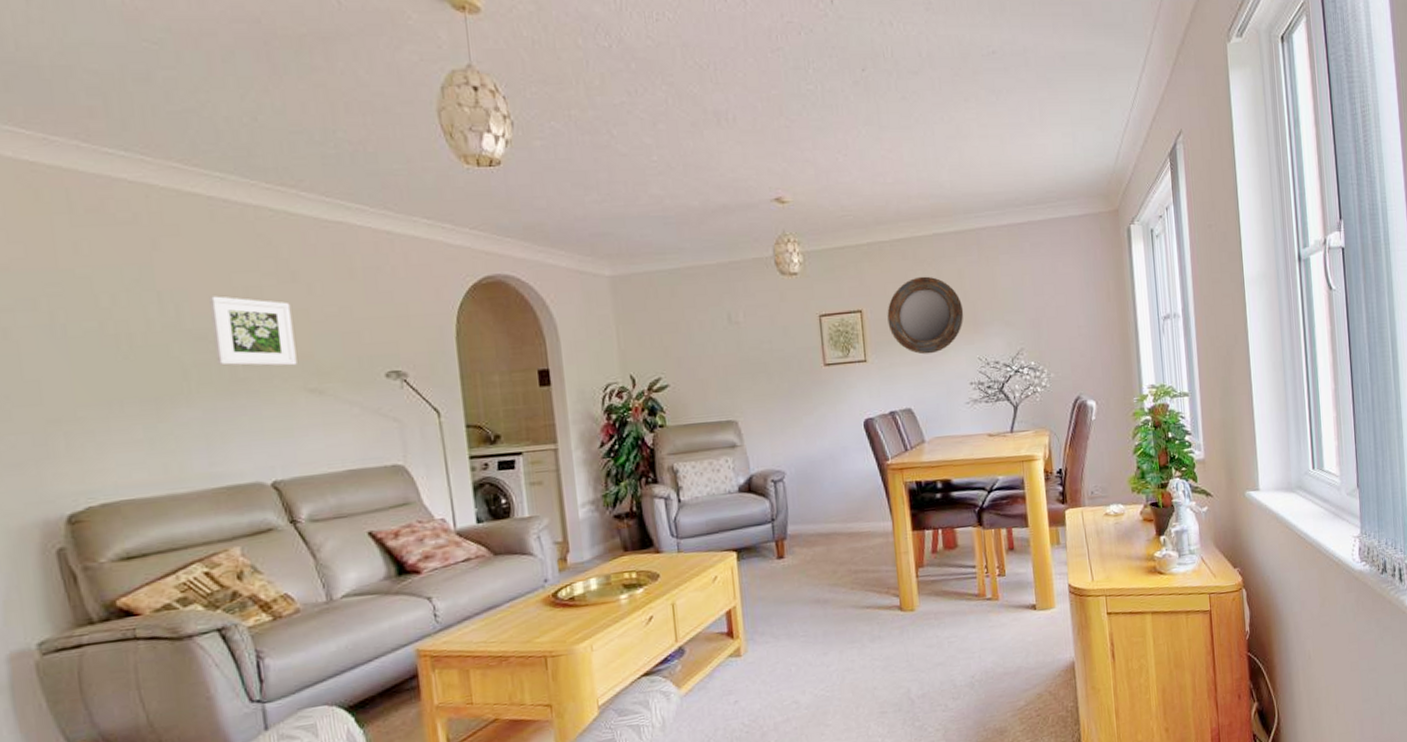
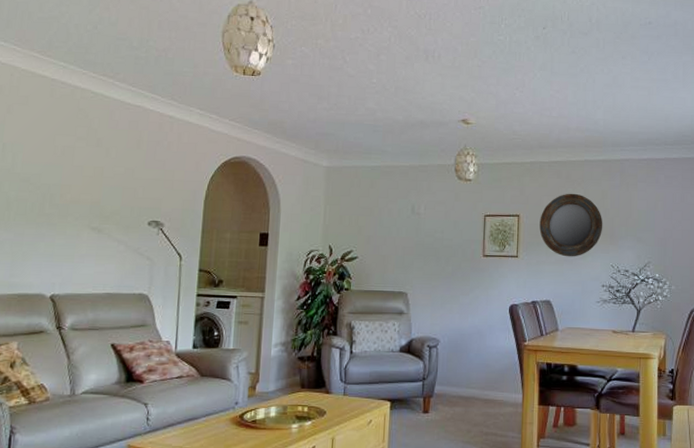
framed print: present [209,296,297,366] -> none [32,150,92,208]

